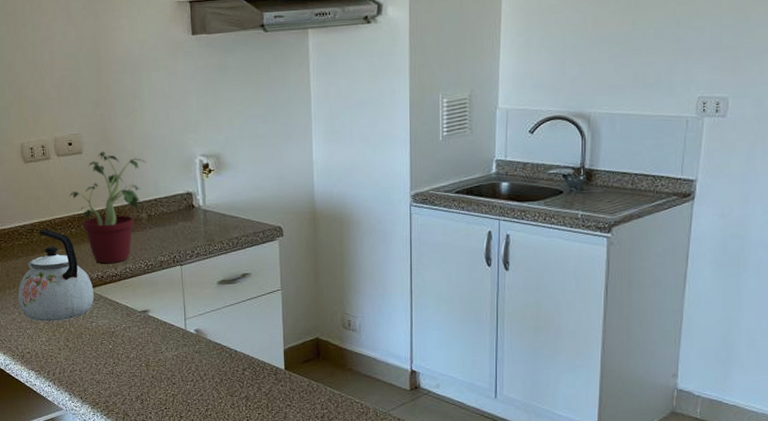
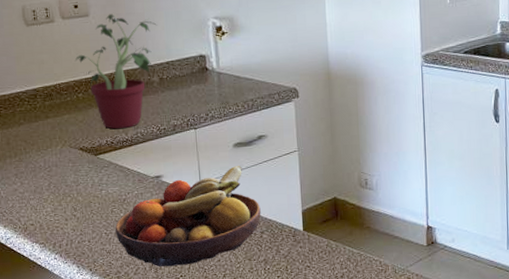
kettle: present [18,229,94,322] -> none [20,95,104,191]
fruit bowl: none [104,302,244,399] -> present [114,165,261,267]

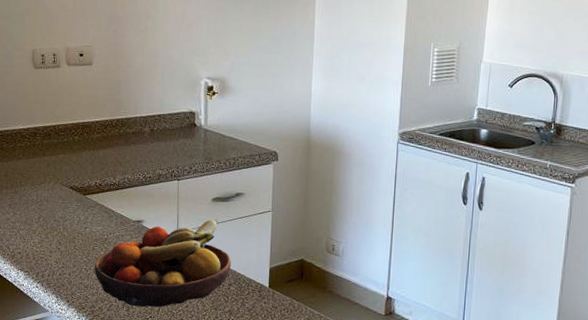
potted plant: present [75,14,157,129] -> none [76,65,154,173]

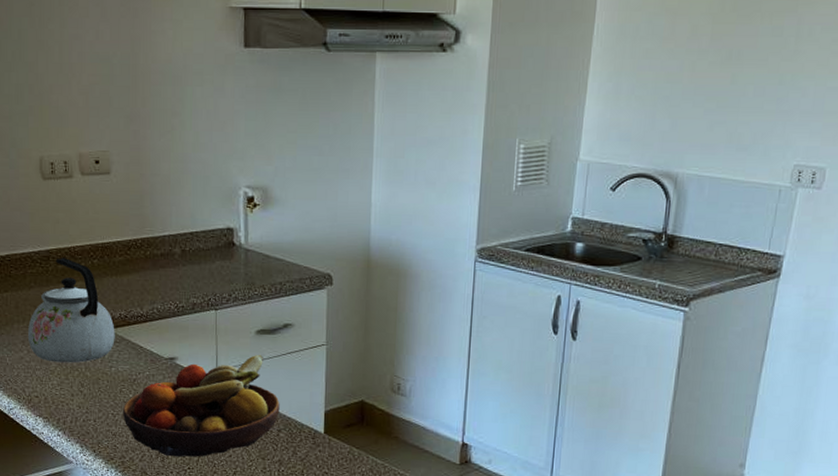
kettle: none [15,134,91,224] -> present [28,258,115,363]

